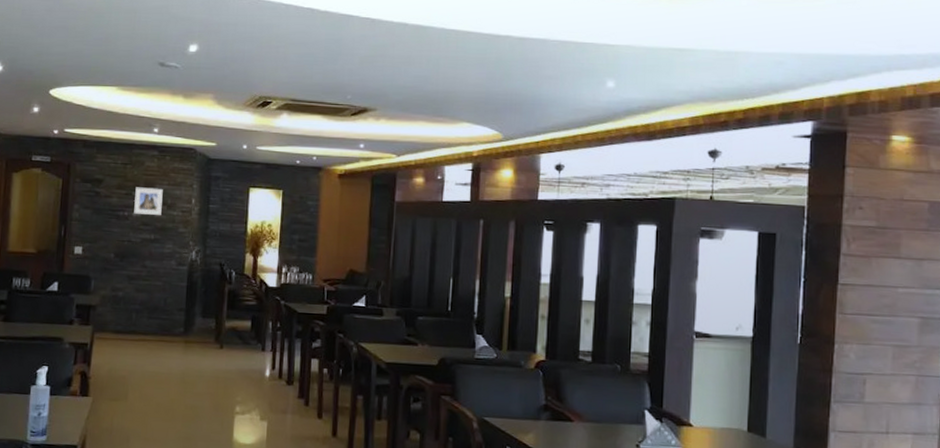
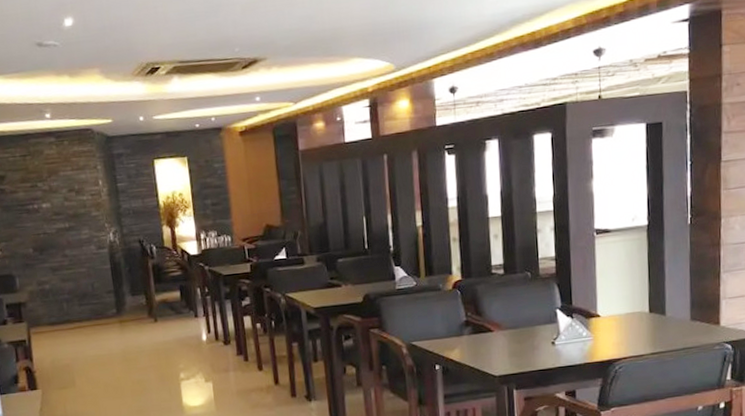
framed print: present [134,187,163,216] -> none [39,175,71,205]

